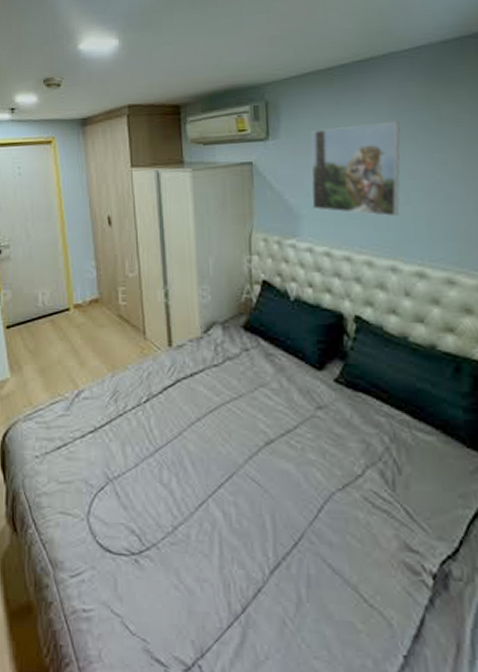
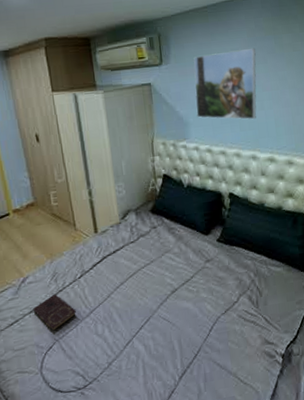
book: none [85,419,137,465] -> present [33,295,76,330]

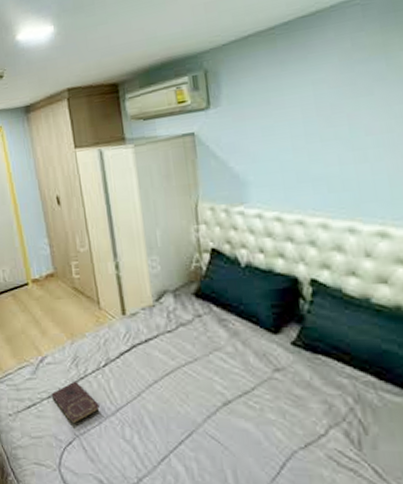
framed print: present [193,48,257,120] -> none [253,75,356,177]

